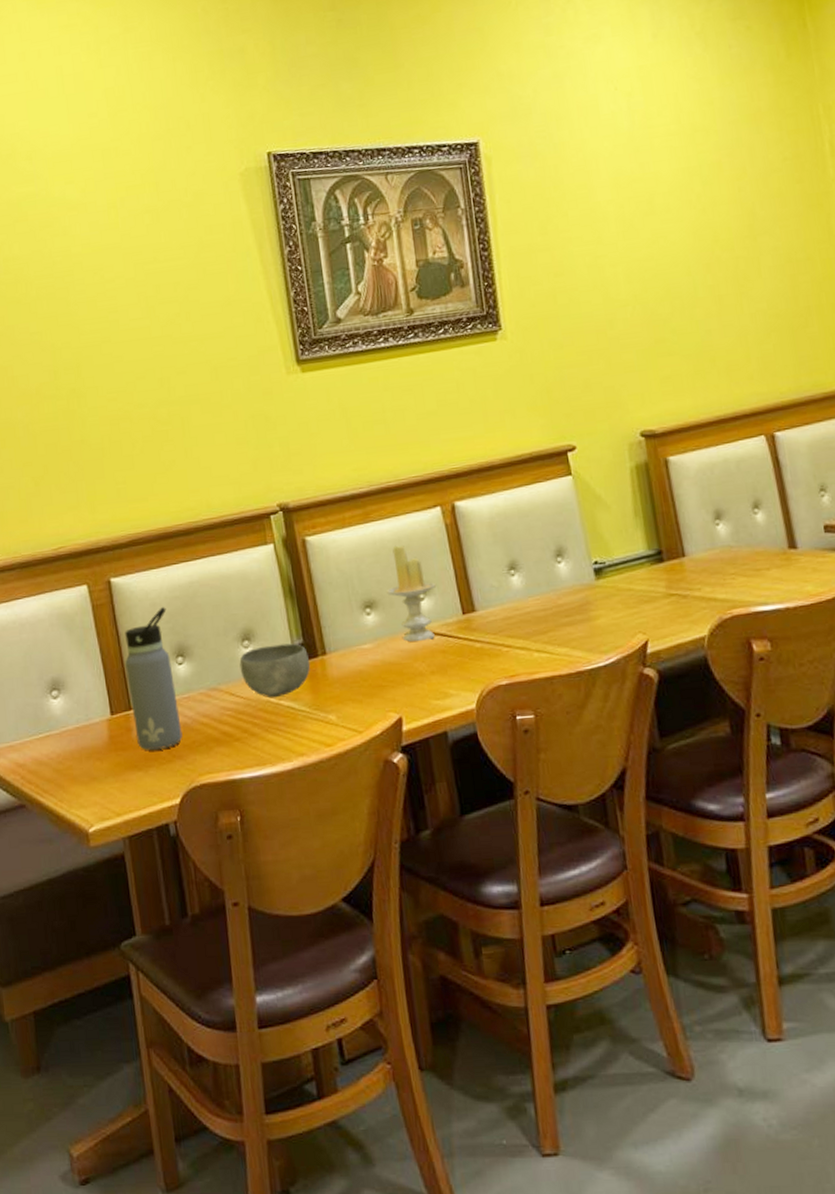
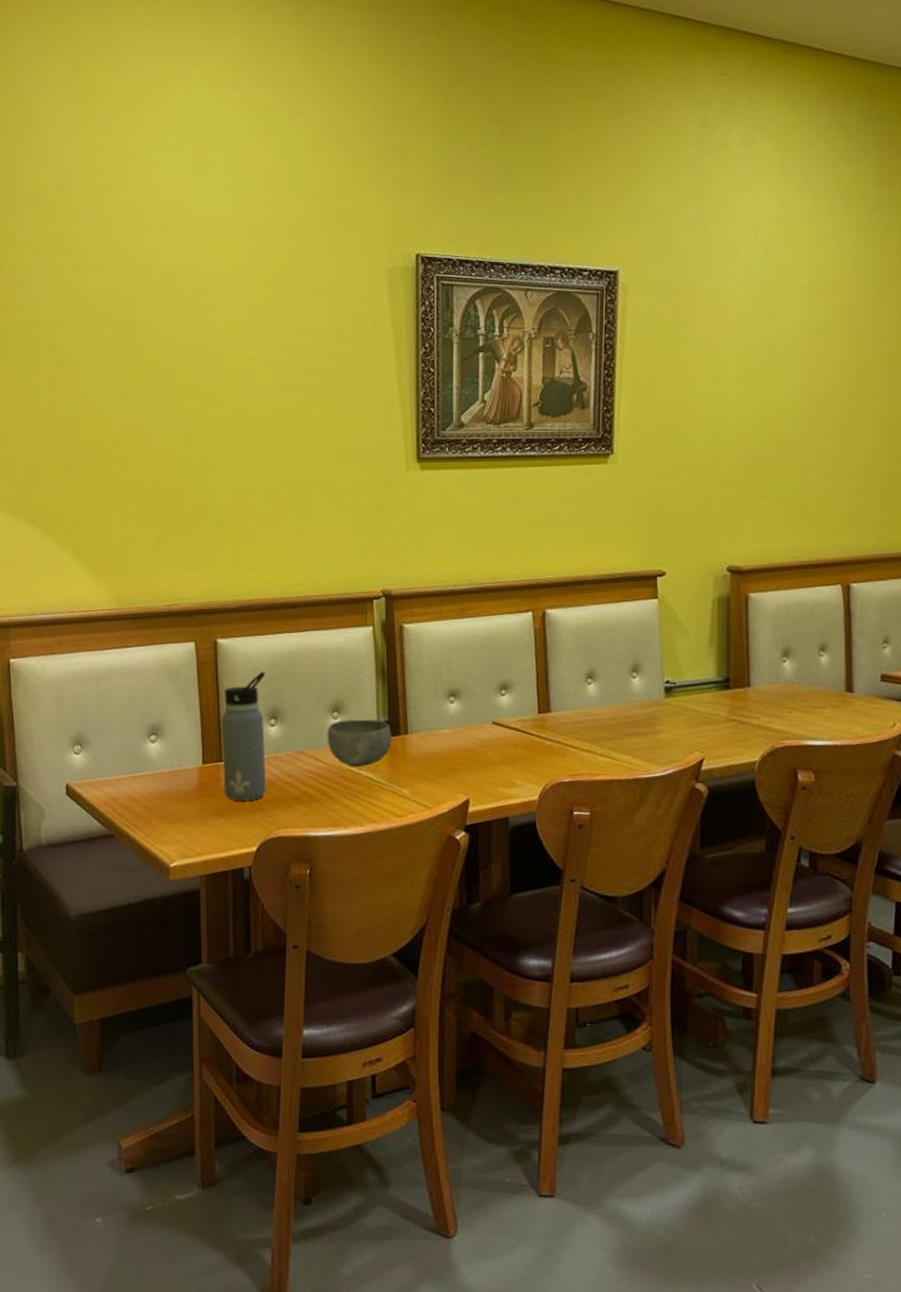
candle: present [386,545,436,642] -> none [471,642,517,733]

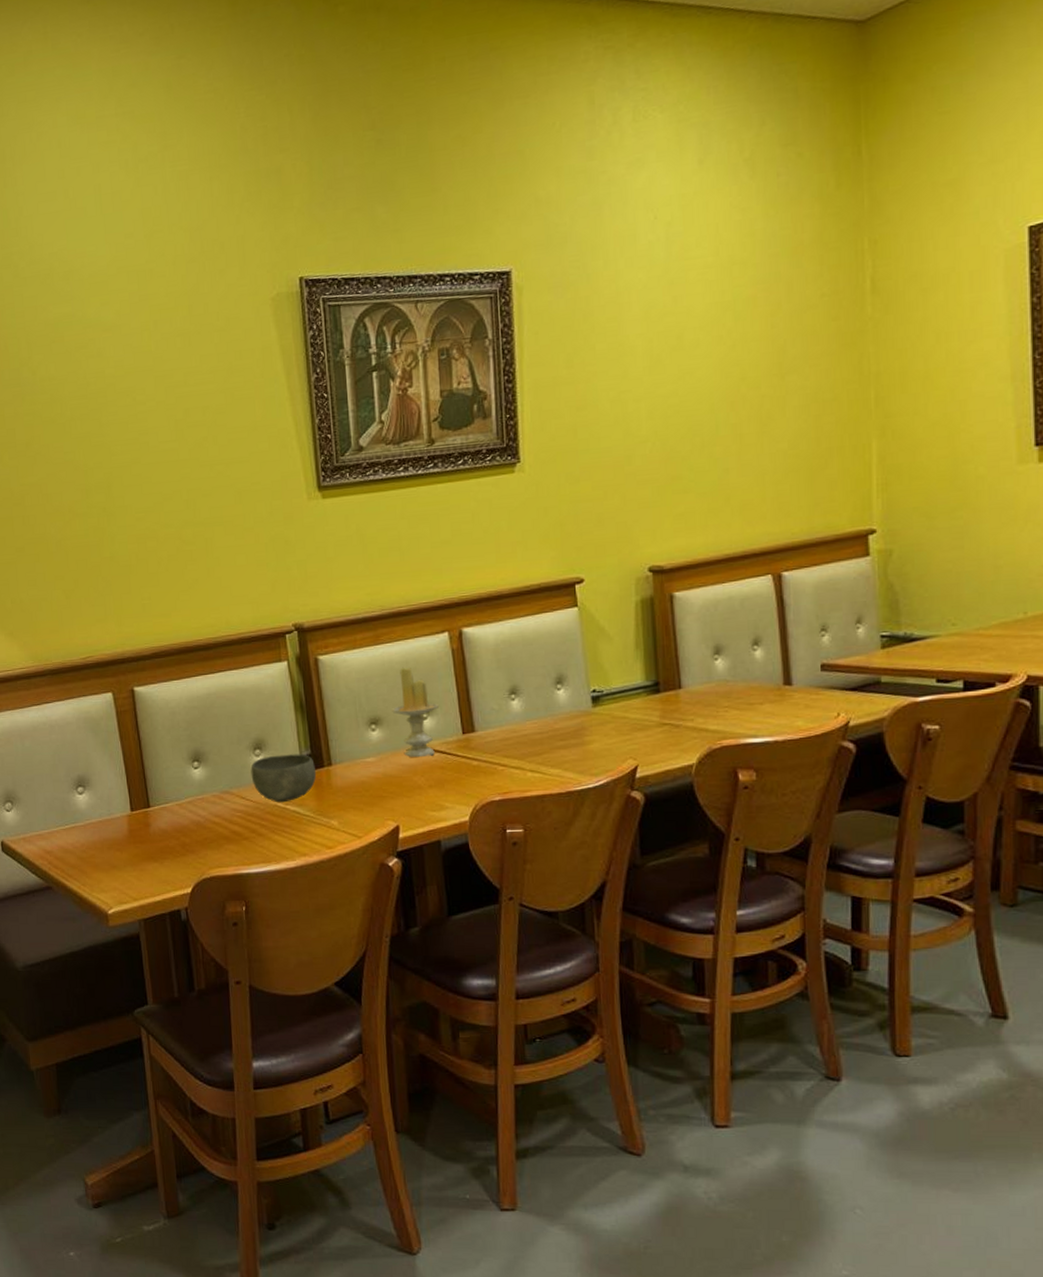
water bottle: present [221,671,266,801] -> none [145,715,196,844]
candle: none [471,642,517,733] -> present [392,667,439,758]

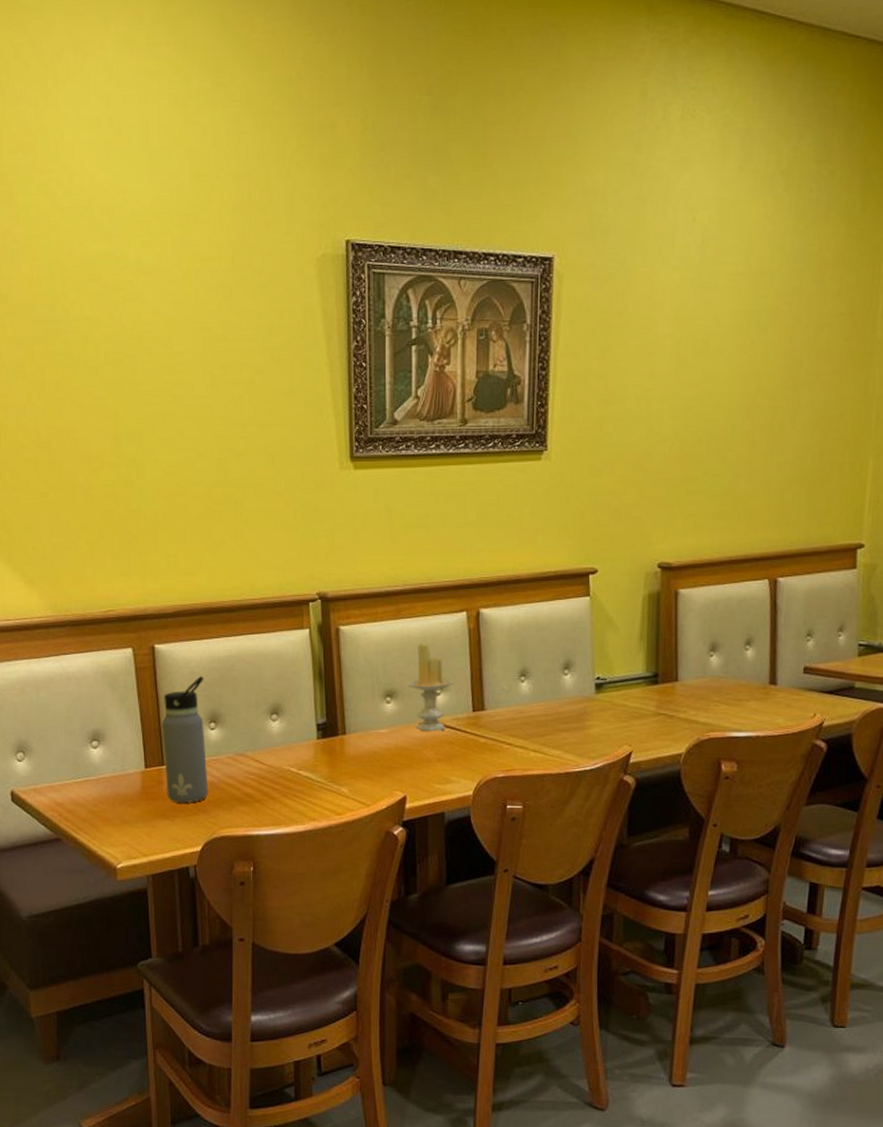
water bottle: none [145,715,196,844] -> present [162,675,209,802]
bowl: present [250,754,317,803] -> none [266,721,331,768]

